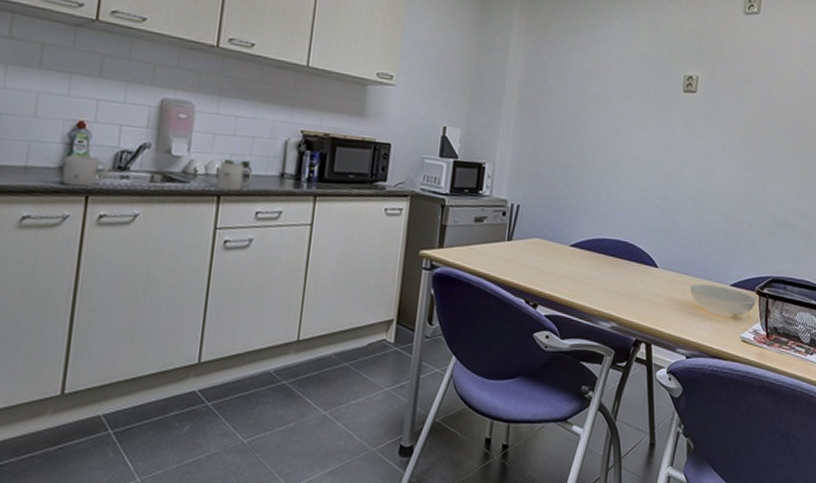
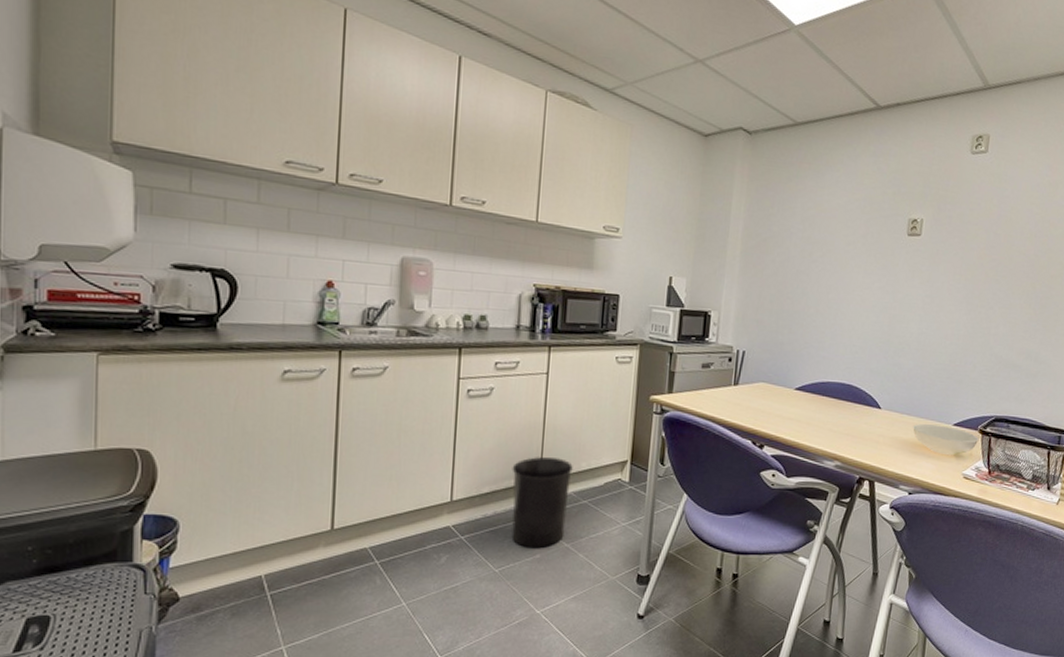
mug: present [61,154,109,187] -> none [316,312,358,342]
mug: present [216,161,254,191] -> none [457,315,491,343]
waste bin: none [264,315,335,417] -> present [511,457,573,549]

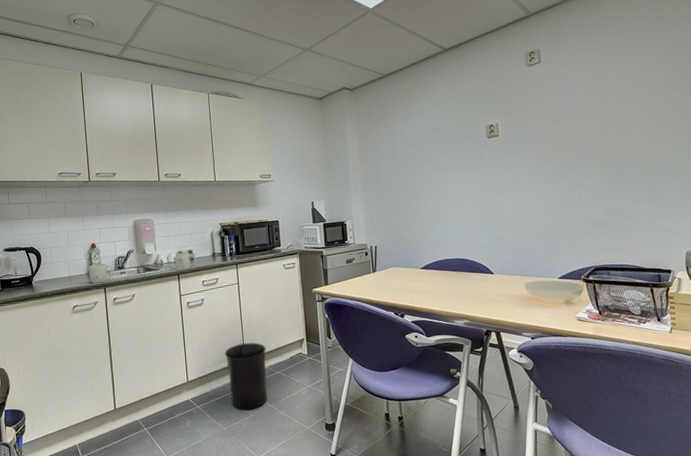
mug: none [316,312,358,342] -> present [88,263,114,284]
mug: none [457,315,491,343] -> present [175,251,197,271]

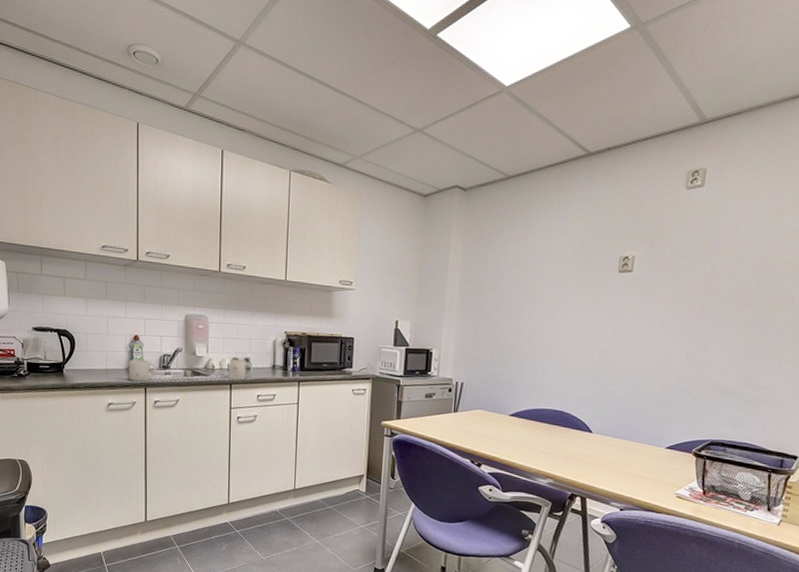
waste bin: present [224,343,268,411] -> none [273,470,320,543]
bowl: present [524,280,585,304] -> none [624,447,694,477]

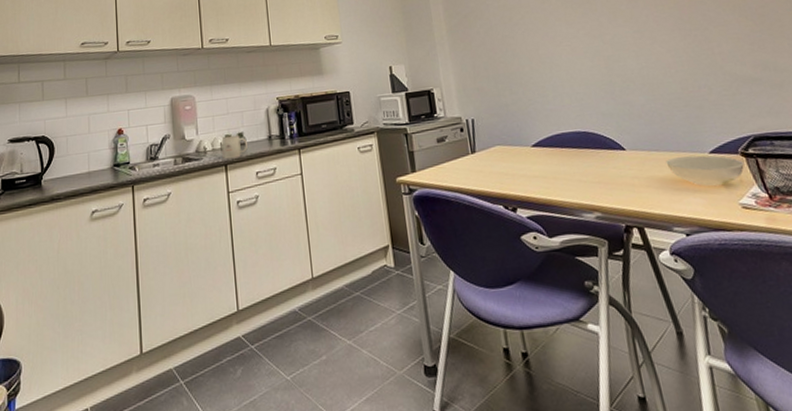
mug: present [128,359,157,382] -> none [113,153,145,181]
bowl: none [624,447,694,477] -> present [665,155,745,187]

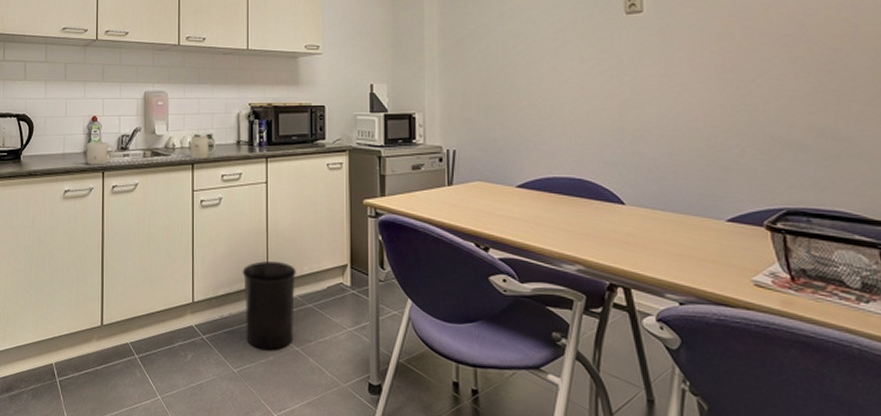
mug: none [113,153,145,181] -> present [86,141,115,165]
waste bin: none [286,253,345,350] -> present [242,261,296,351]
bowl: present [665,155,745,187] -> none [671,221,769,259]

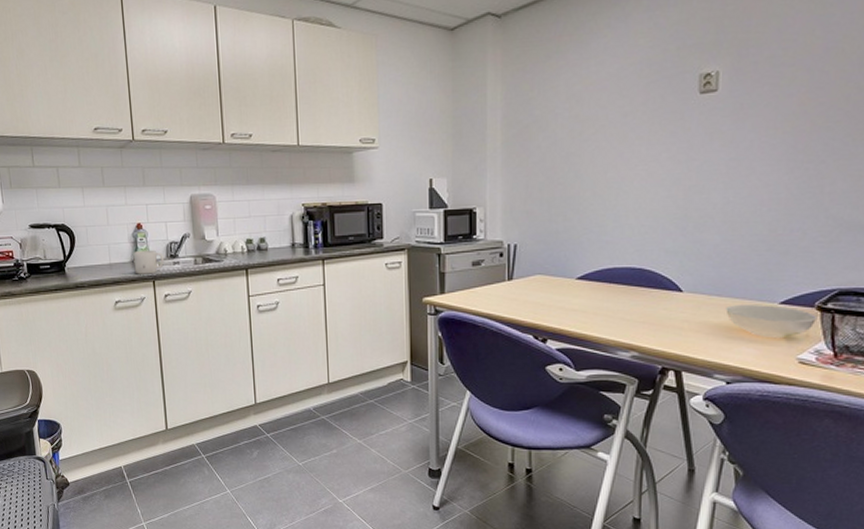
mug: present [190,136,217,159] -> none [242,239,271,264]
waste bin: present [242,261,296,351] -> none [303,362,357,445]
bowl: none [671,221,769,259] -> present [725,305,818,339]

